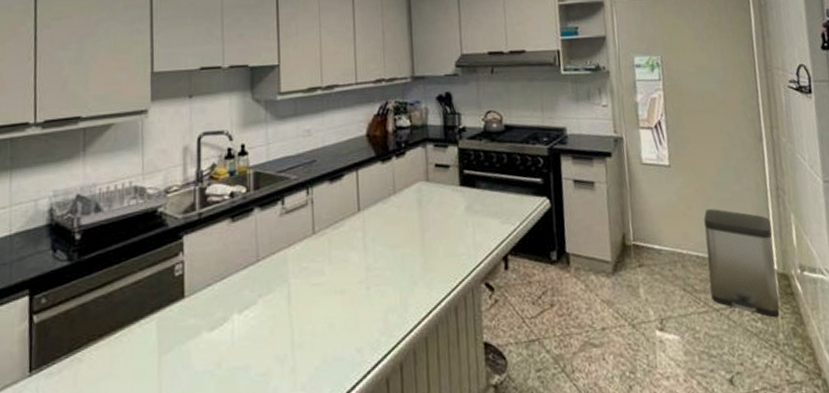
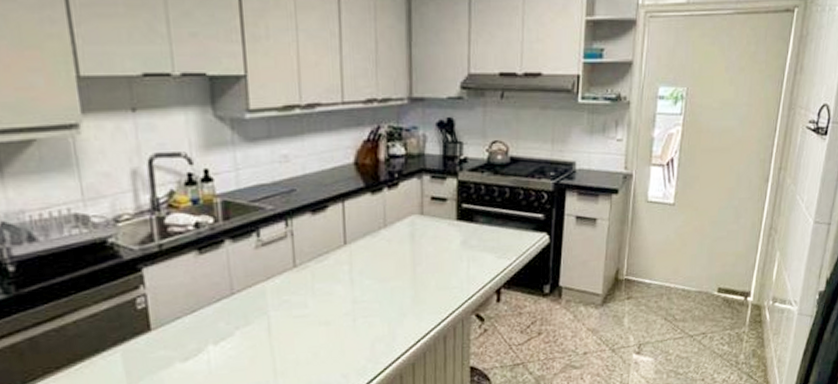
pedal bin: present [703,209,780,317] -> none [689,246,757,341]

